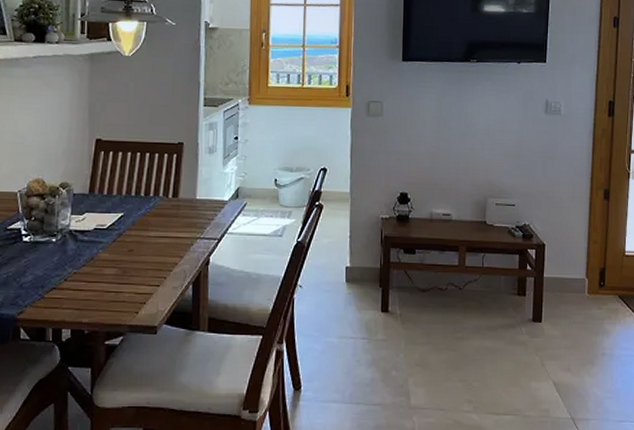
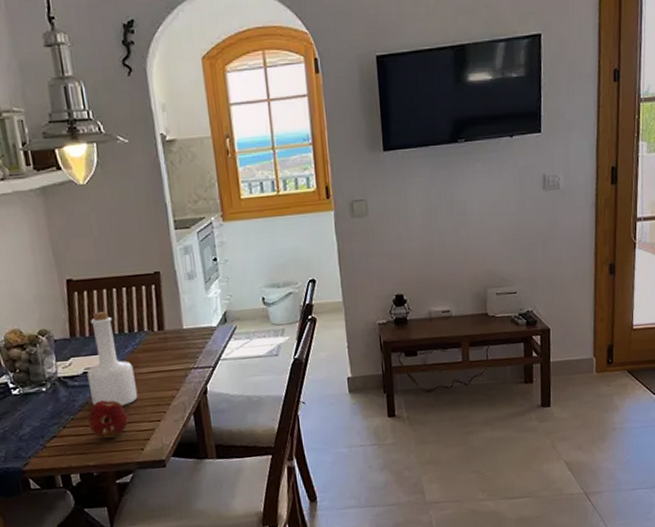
fruit: none [89,258,129,298] -> present [87,400,129,439]
bottle: none [97,172,143,267] -> present [87,311,138,407]

